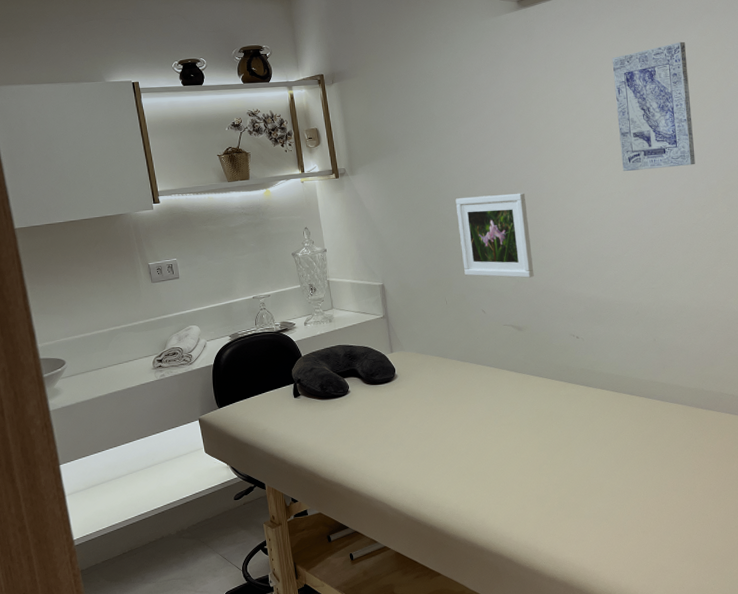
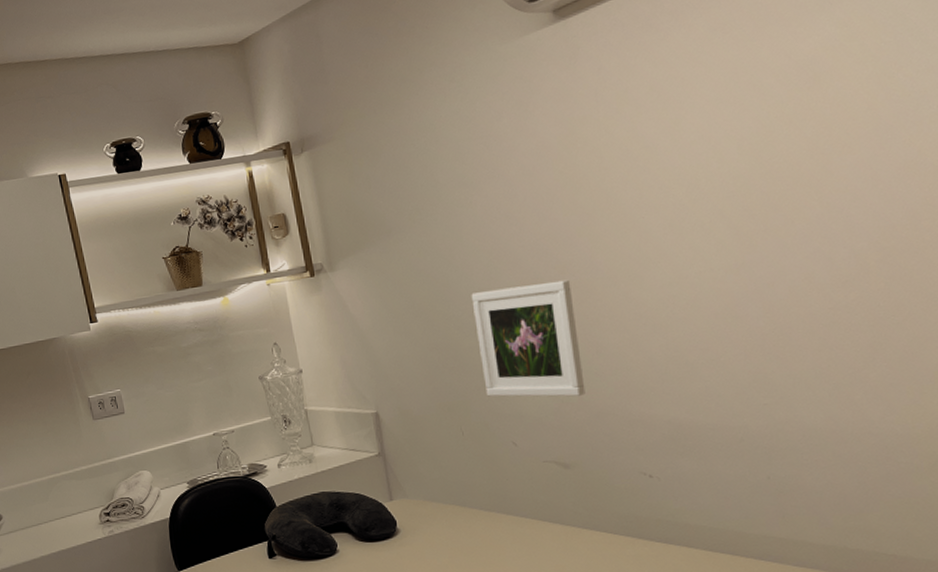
wall art: present [612,41,696,172] -> none [697,39,833,240]

